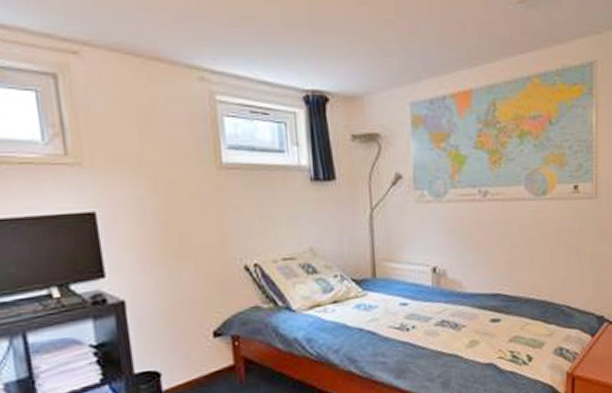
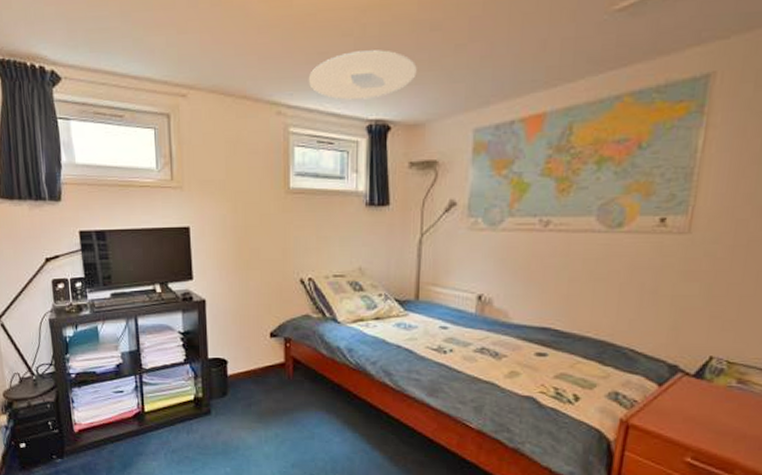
ceiling light: none [234,17,349,68] -> present [309,50,417,100]

